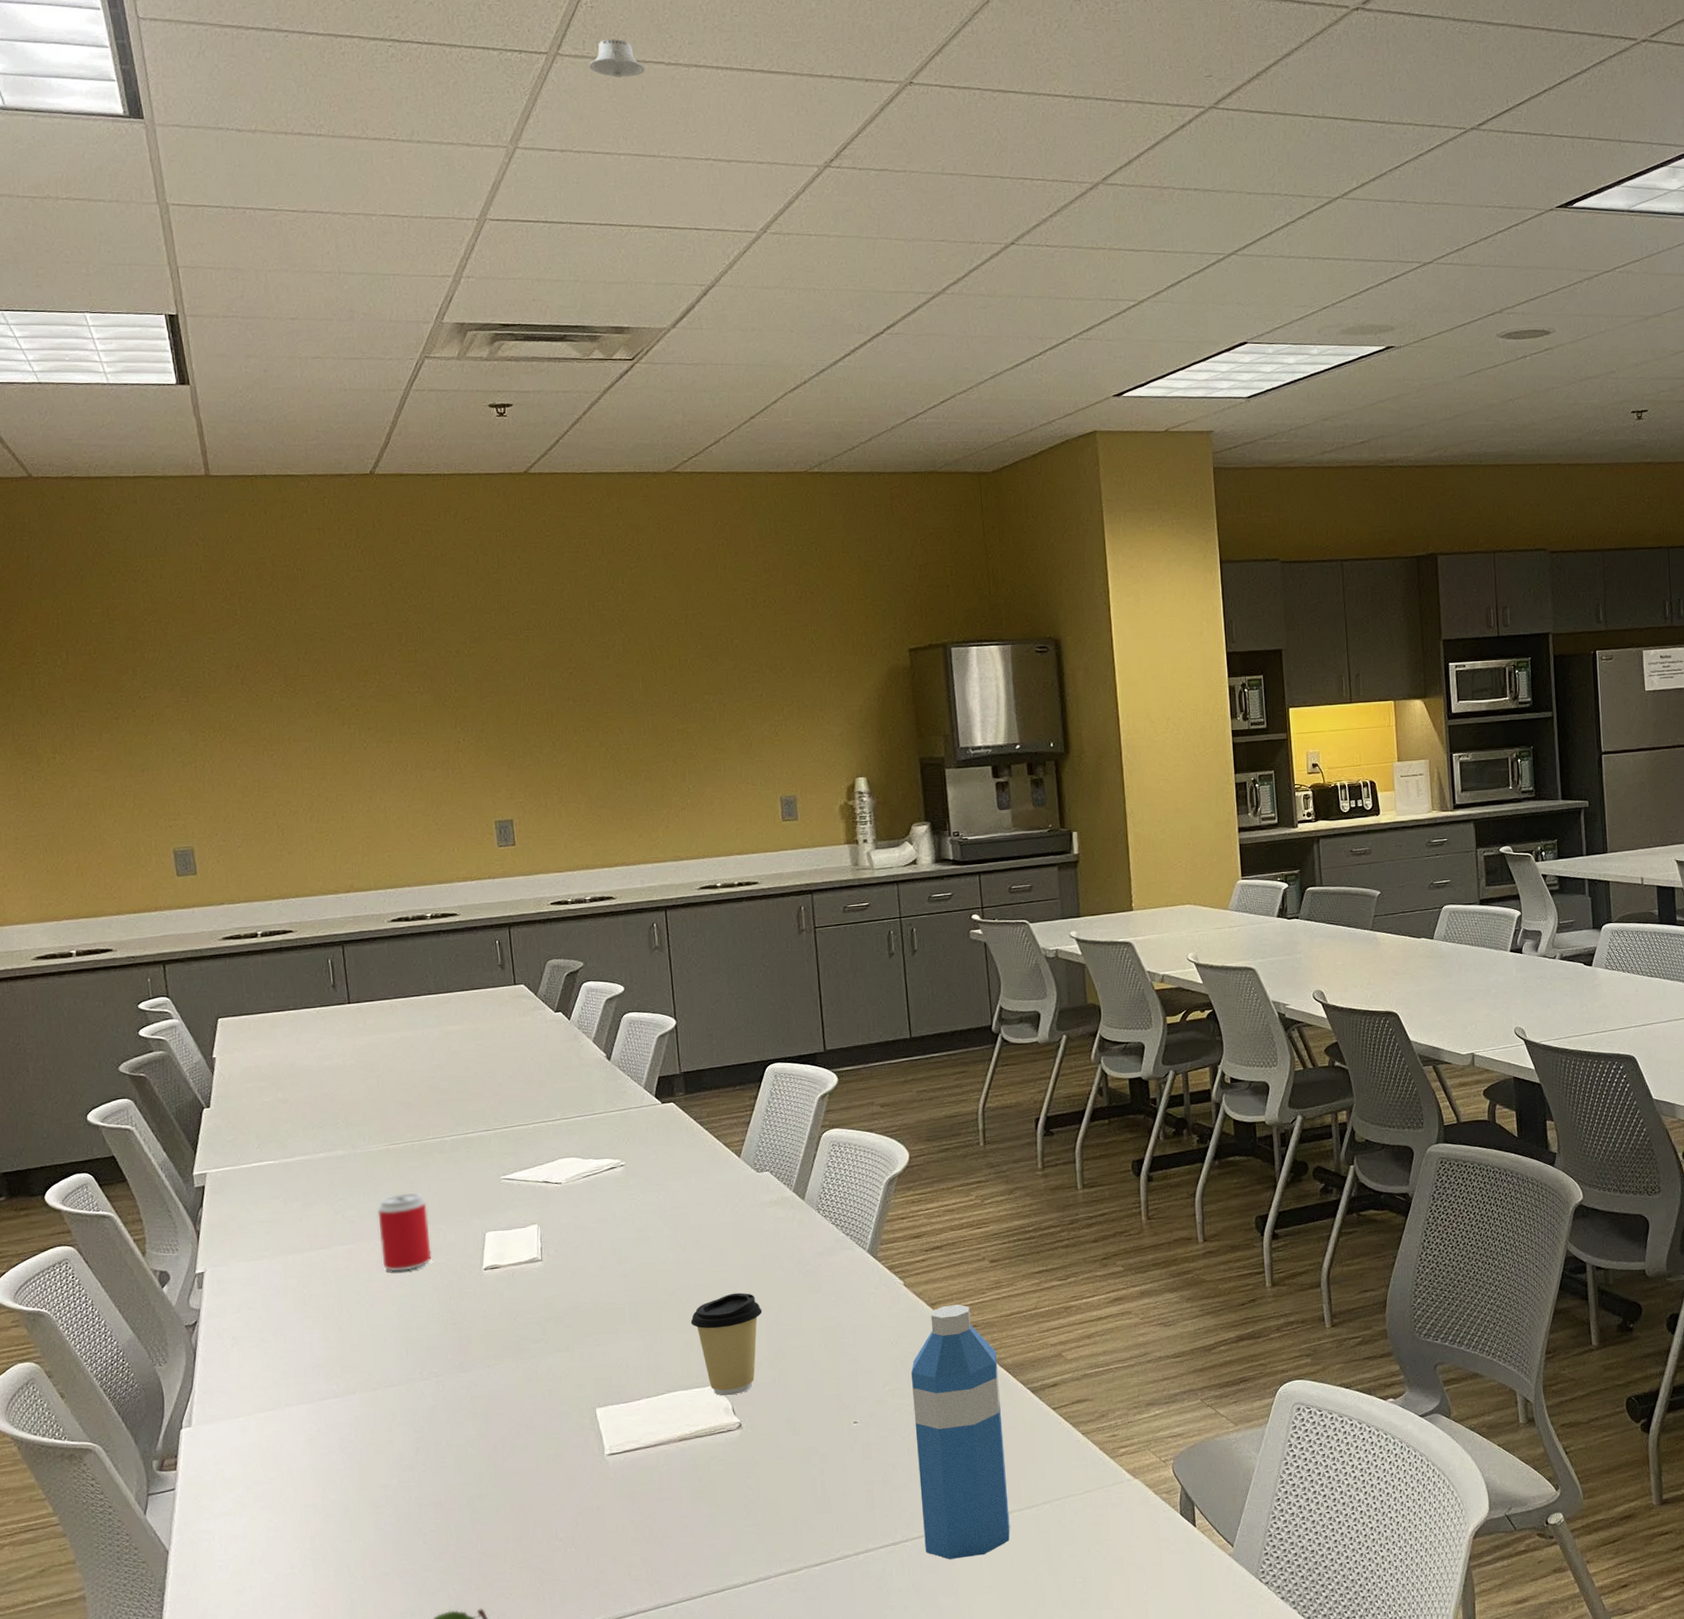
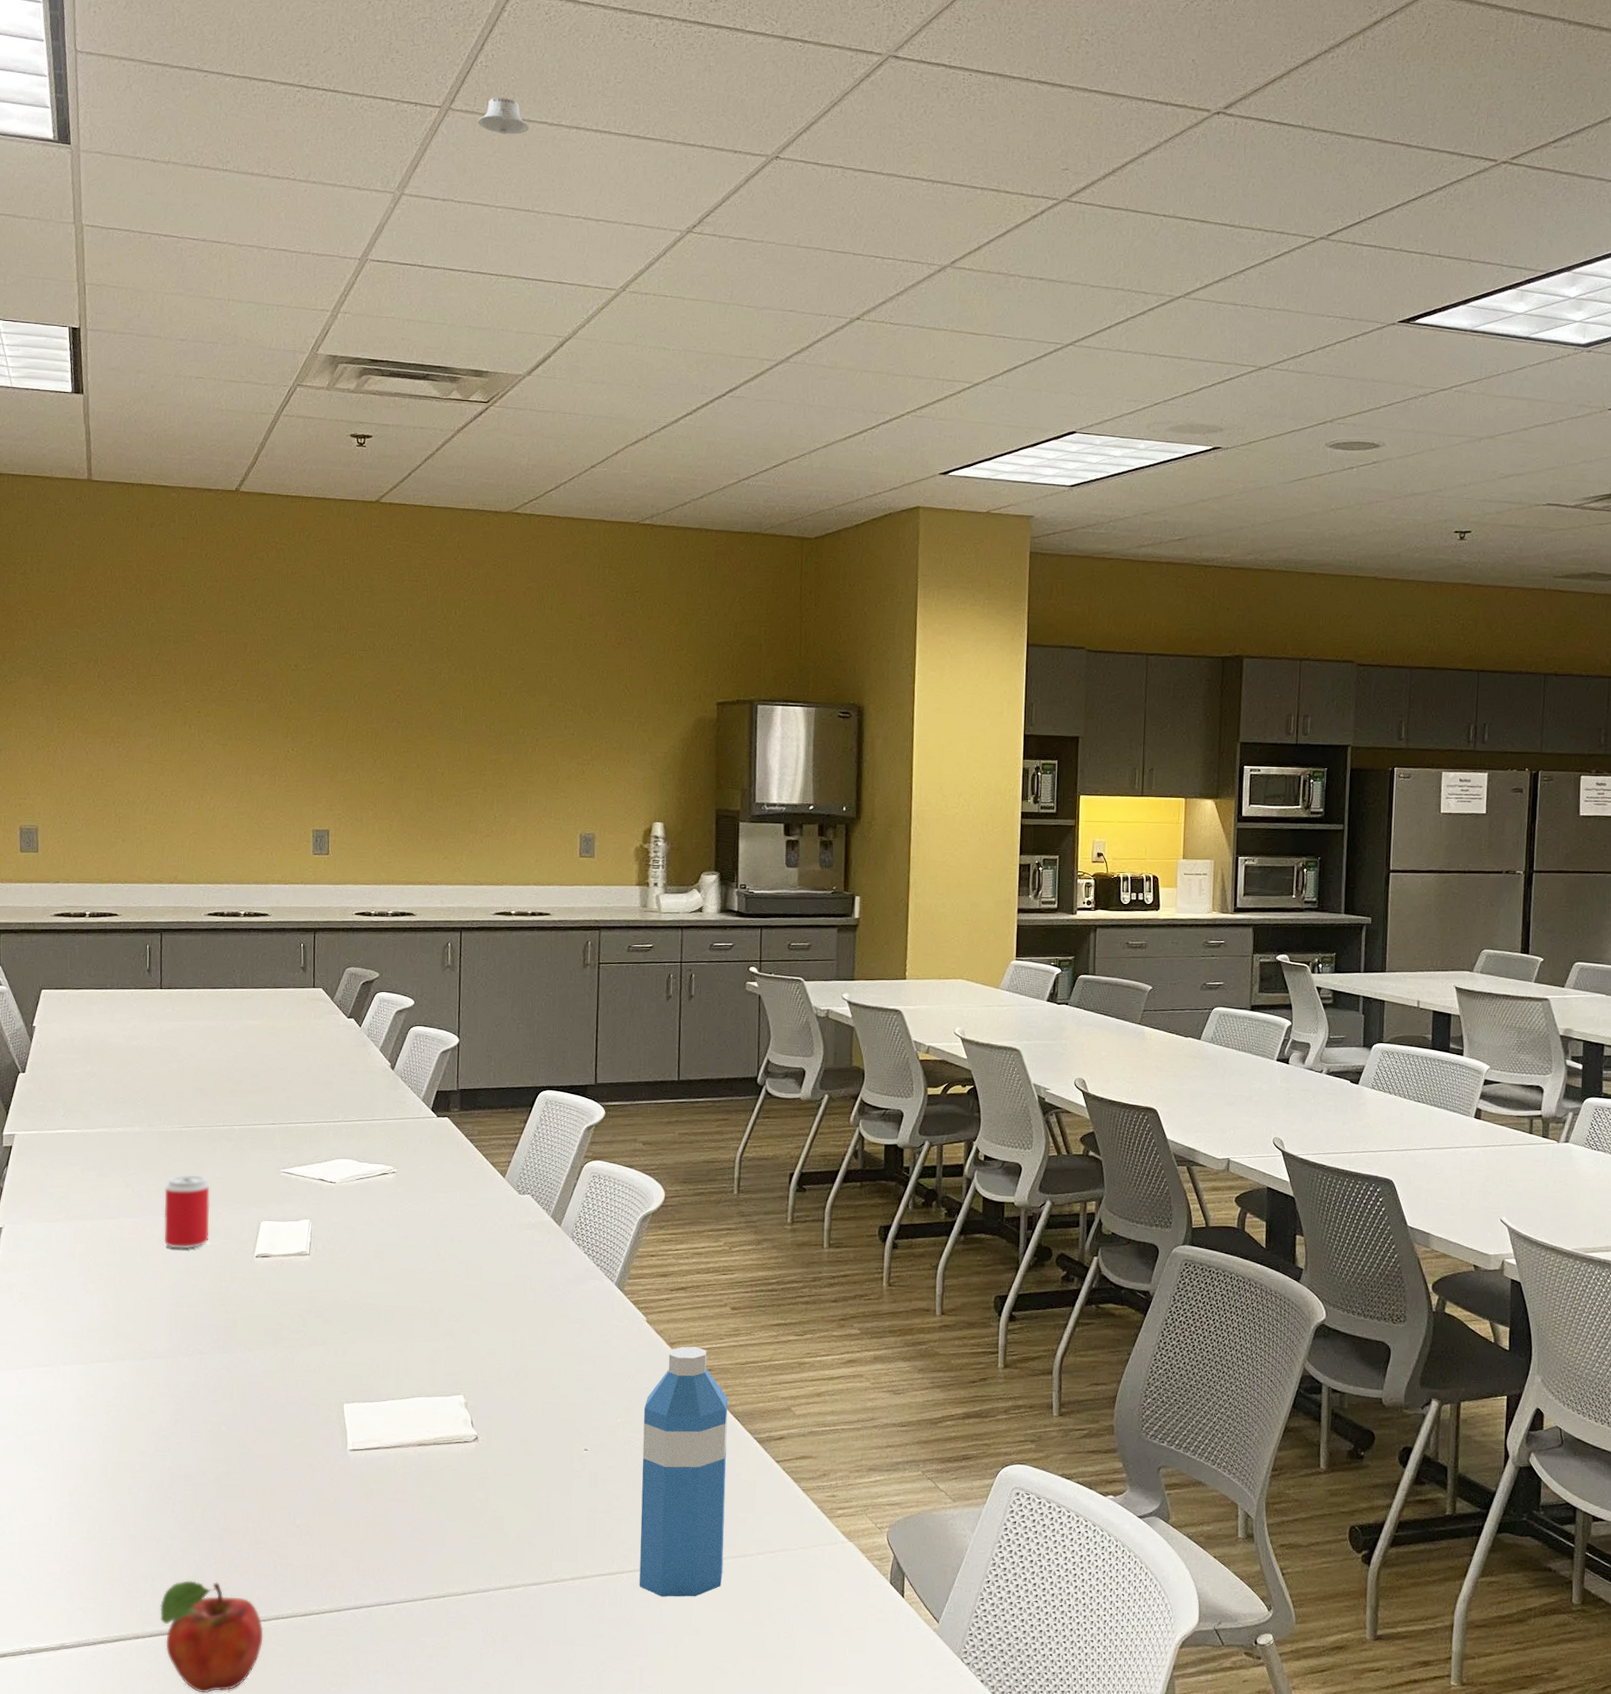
coffee cup: present [690,1292,762,1396] -> none [441,1308,510,1408]

